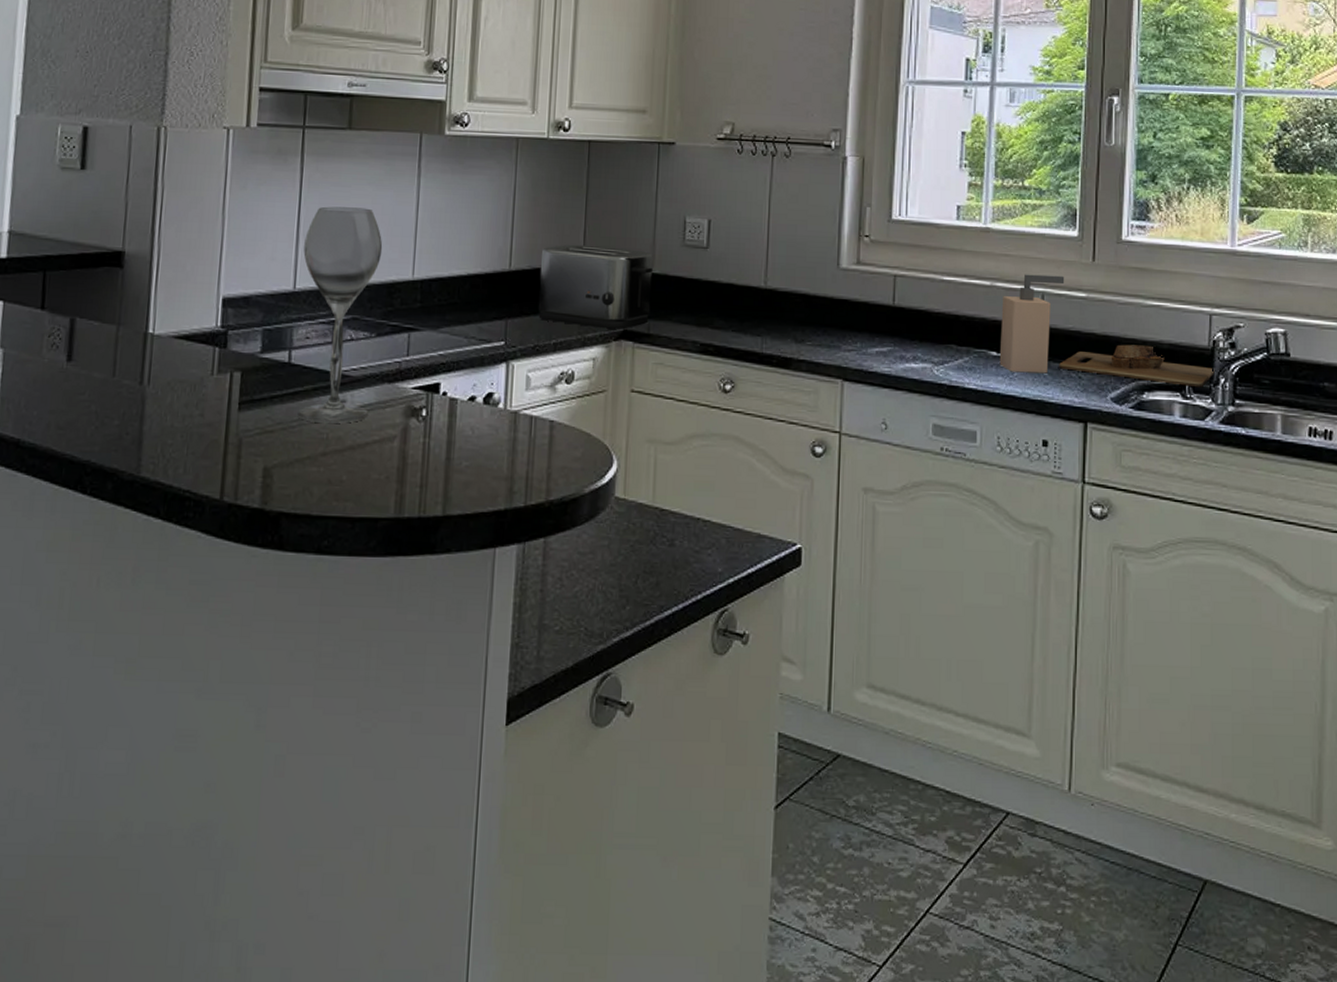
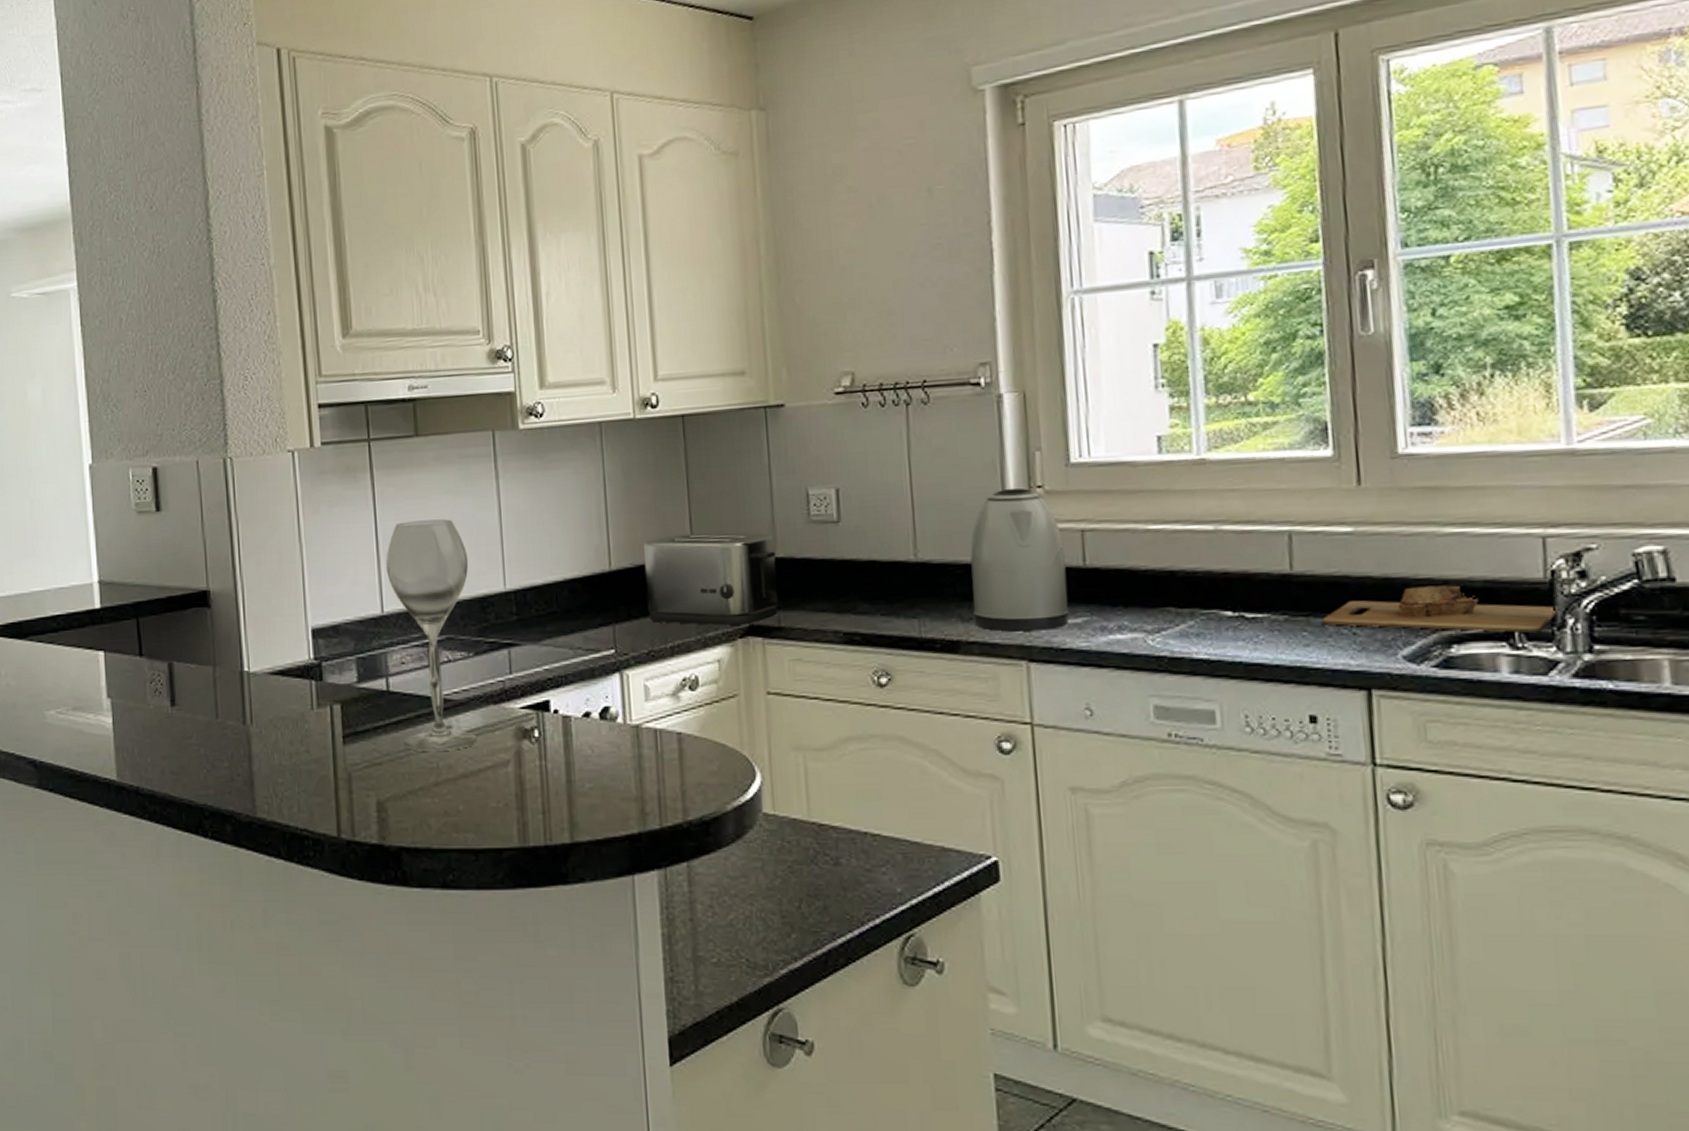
kettle: none [805,234,880,356] -> present [970,487,1070,632]
soap dispenser: present [999,274,1065,374] -> none [1233,508,1320,635]

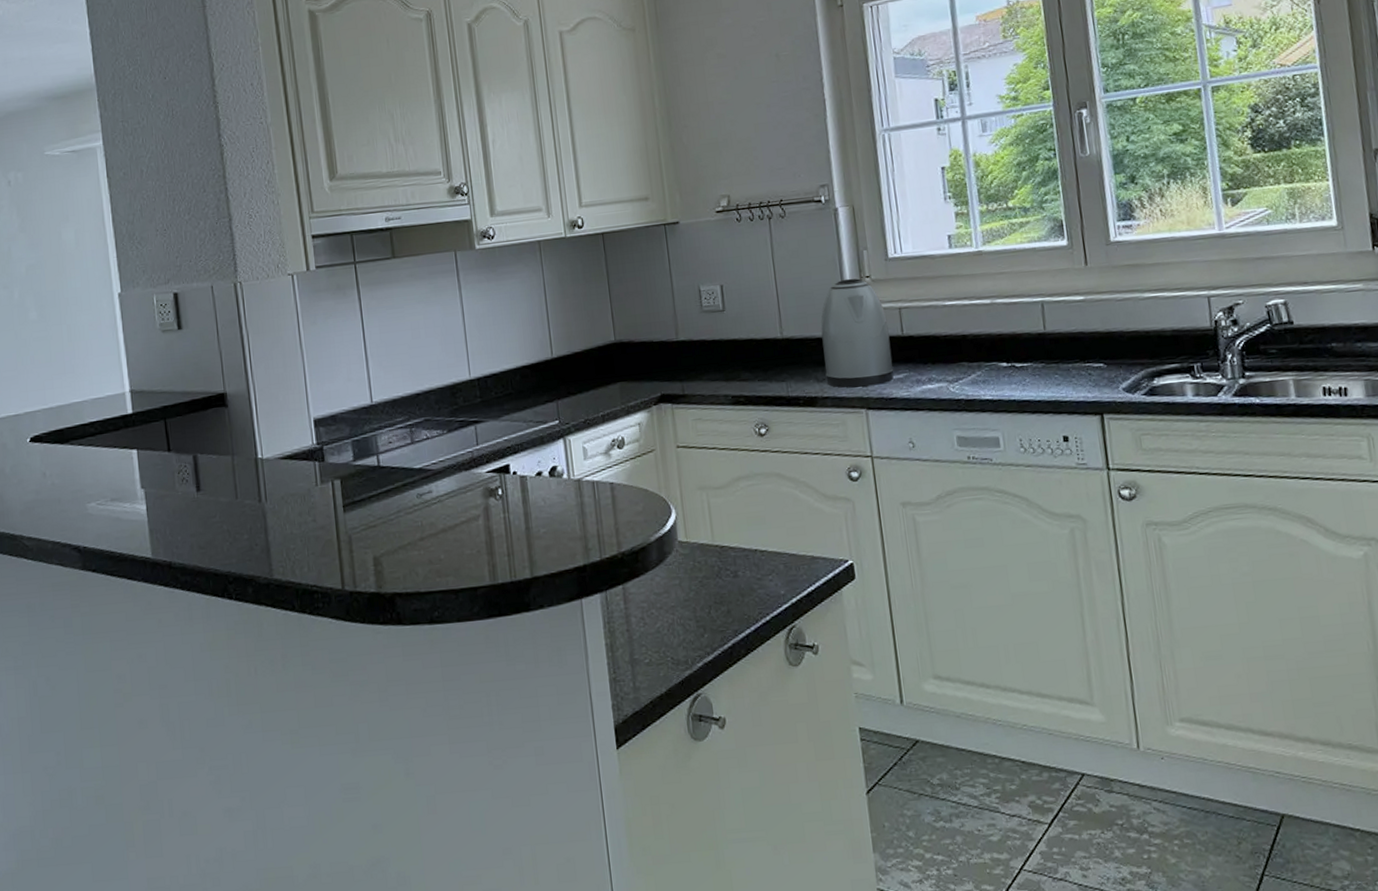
wineglass: present [386,519,477,751] -> none [372,324,453,514]
toaster: present [643,533,779,627] -> none [577,322,682,397]
cutting board: present [1322,585,1558,634] -> none [1068,334,1221,369]

